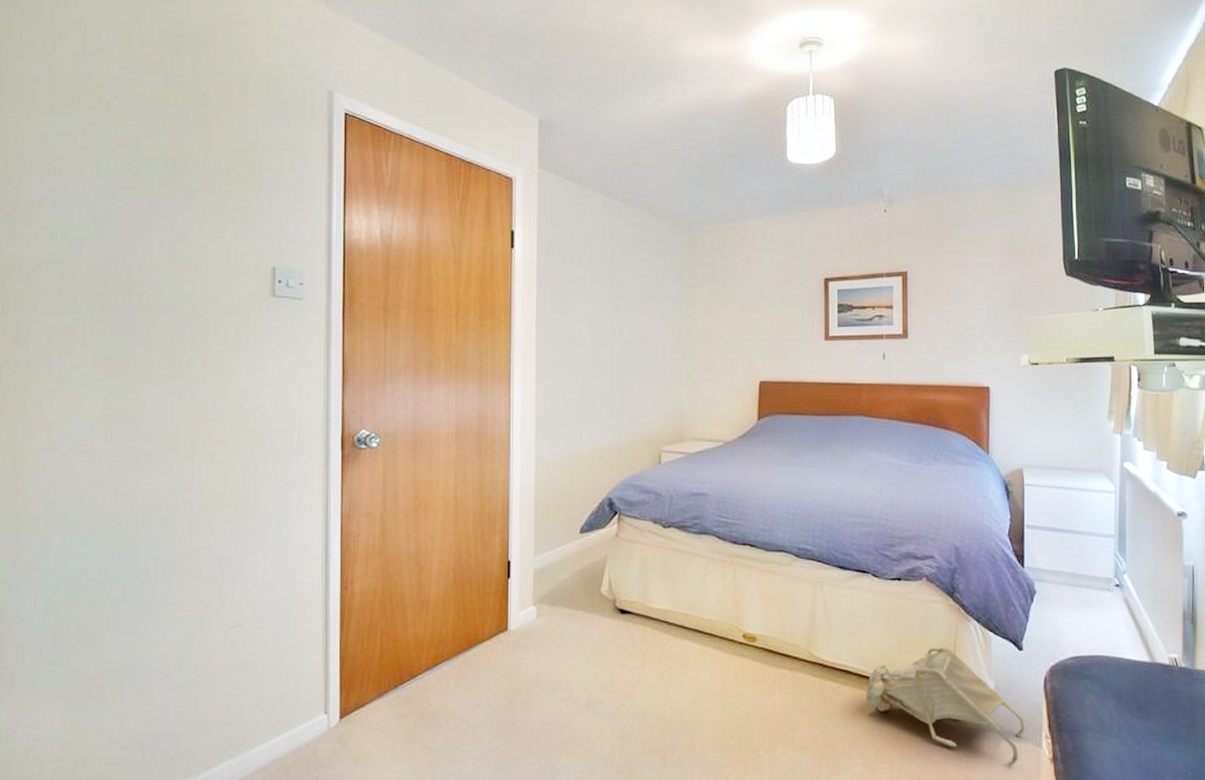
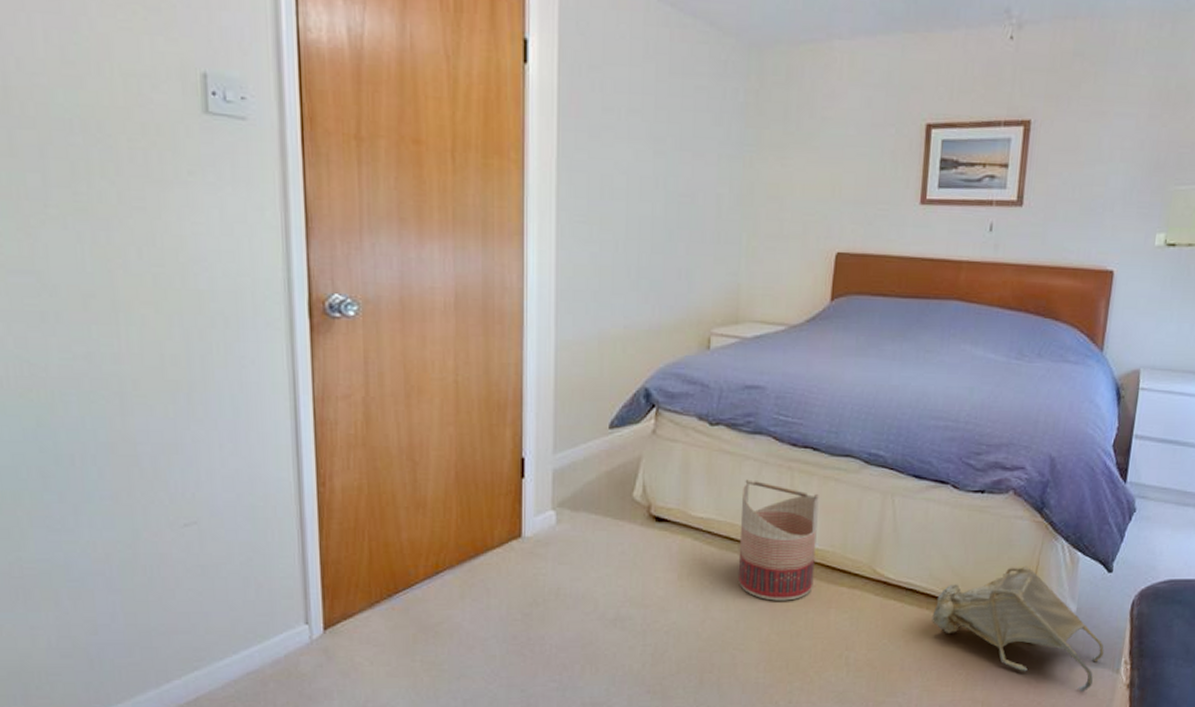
basket: none [692,573,758,684] -> present [737,478,819,601]

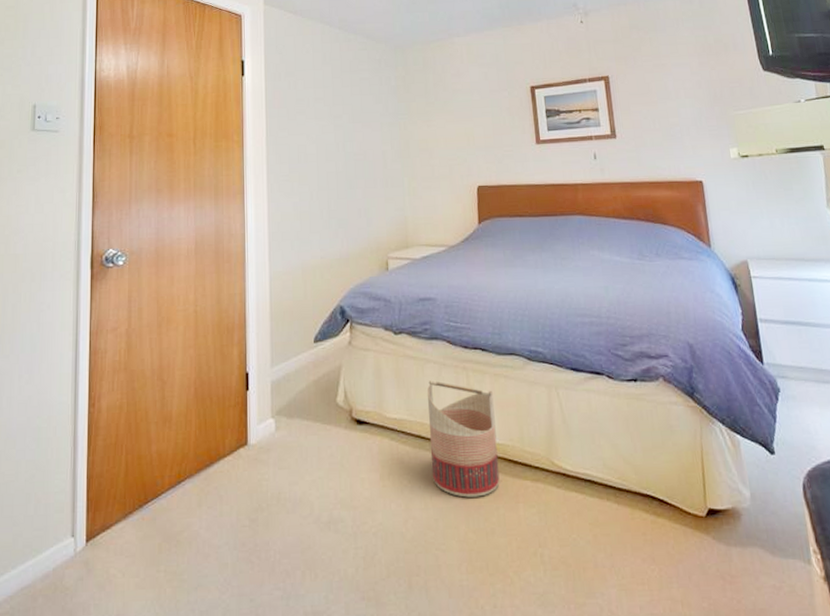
bag: present [932,566,1104,693] -> none [614,451,790,588]

